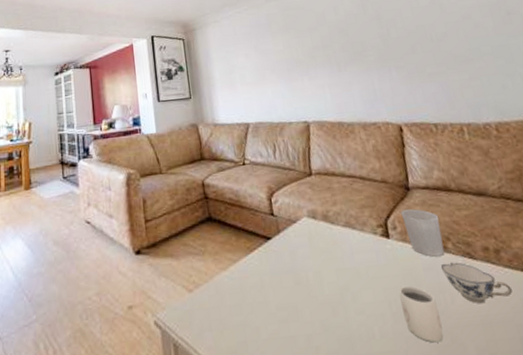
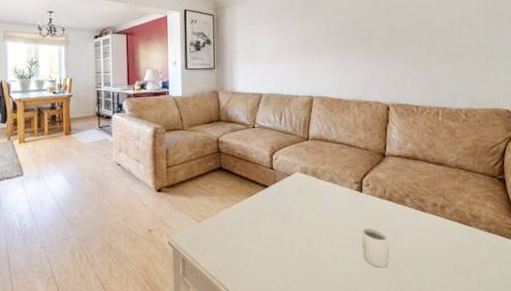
candle holder: present [400,209,445,257] -> none [374,172,404,208]
teacup: present [441,262,513,304] -> none [397,213,447,243]

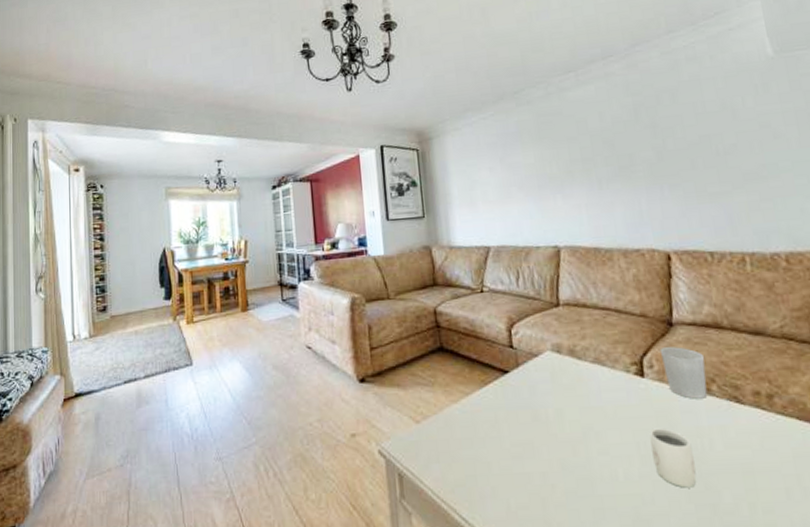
candle holder: none [374,172,404,208] -> present [659,347,708,399]

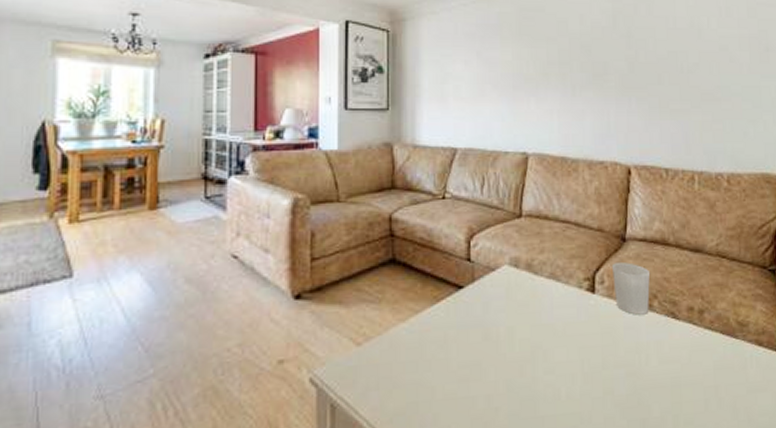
mug: present [649,428,697,488] -> none [594,344,631,404]

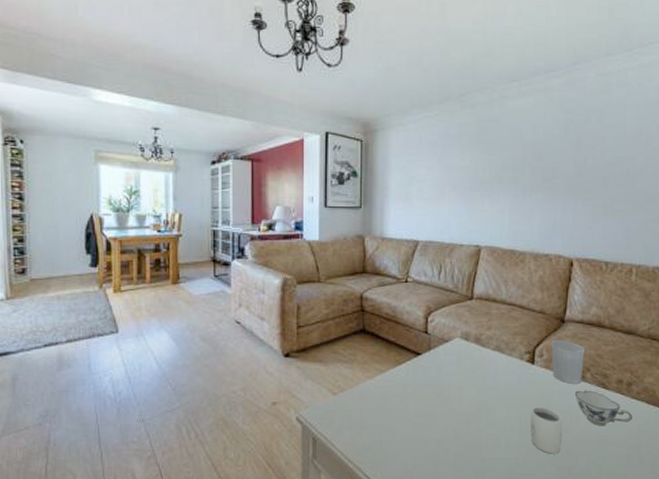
mug: none [594,344,631,404] -> present [530,406,562,454]
teacup: none [642,321,707,365] -> present [574,390,632,426]

